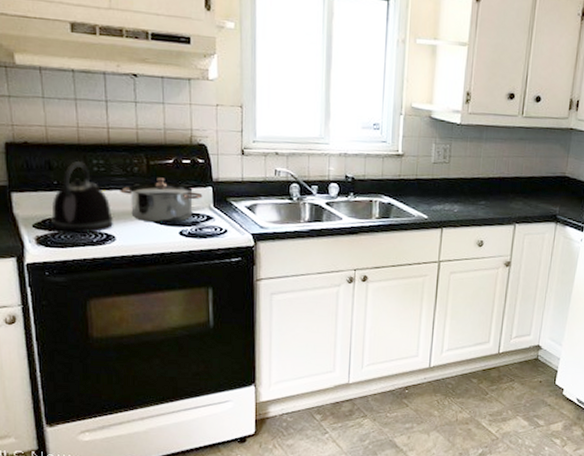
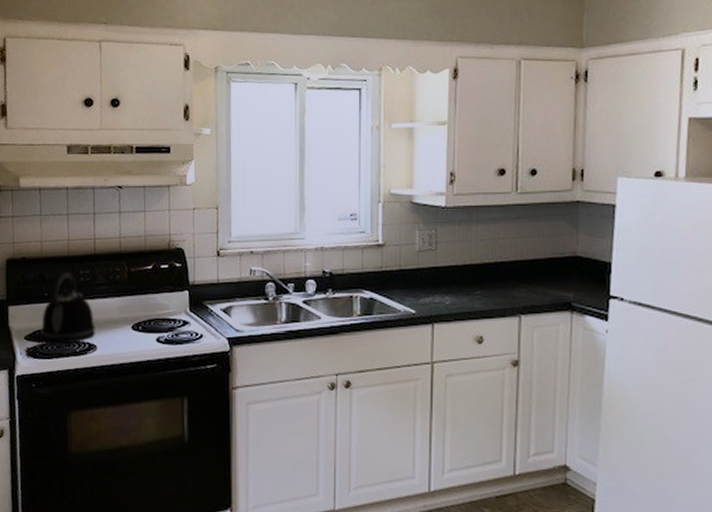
cooking pot: present [120,177,203,223] -> none [102,284,179,330]

